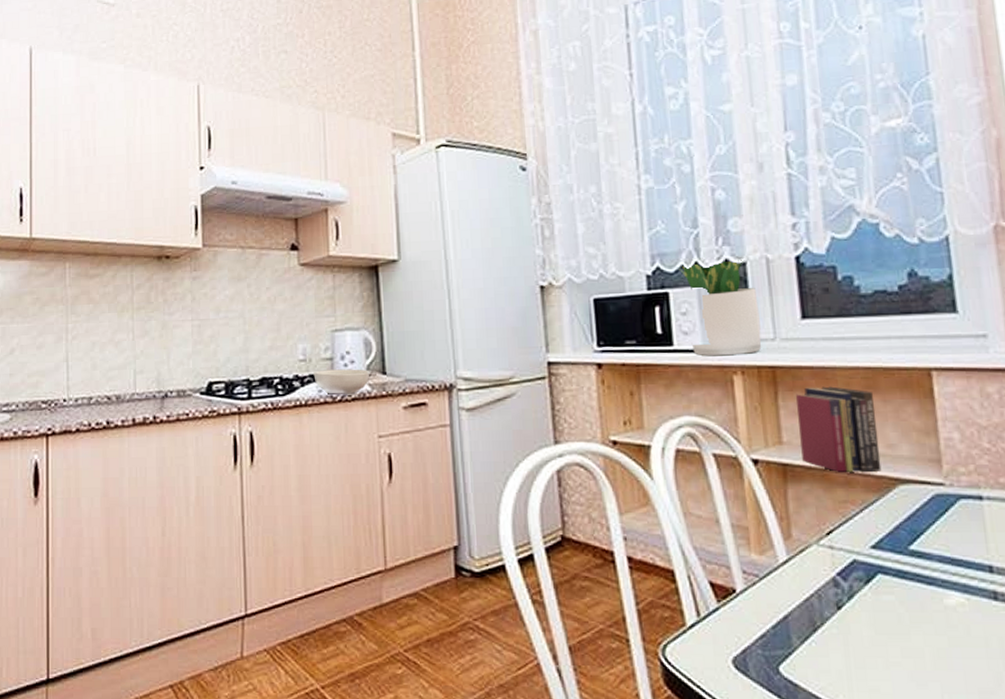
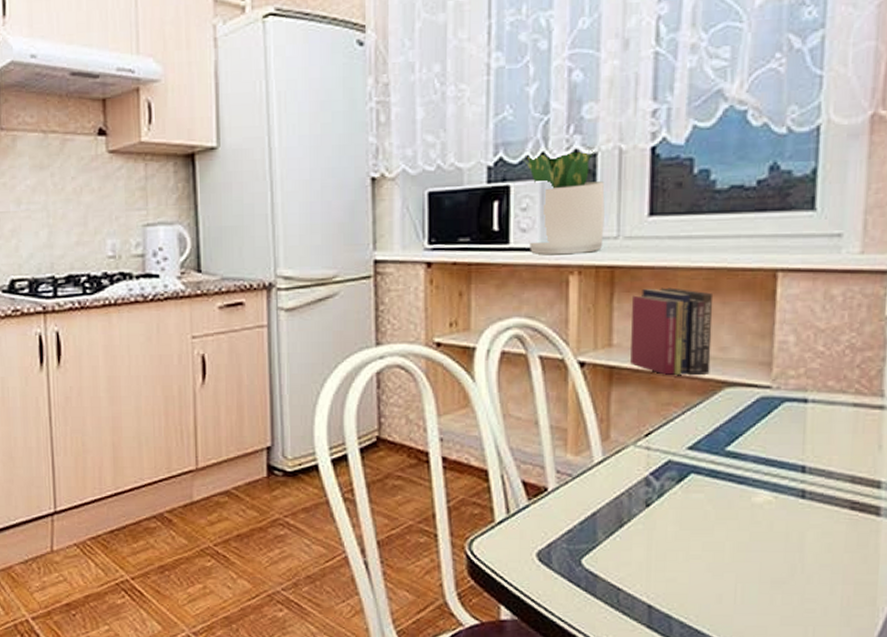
bowl: present [313,369,370,396] -> none [123,266,184,295]

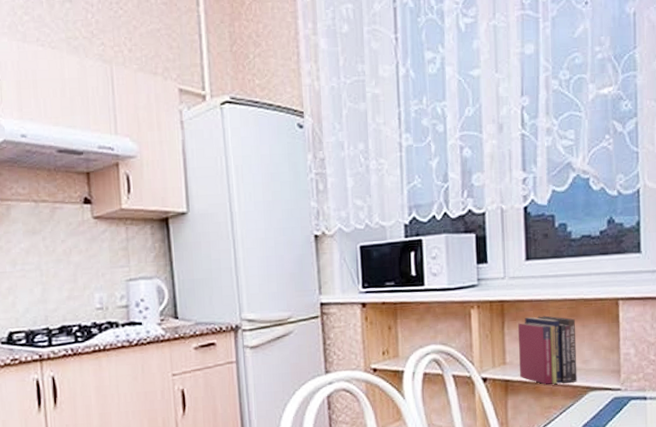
planter: present [521,150,605,255] -> none [430,210,494,294]

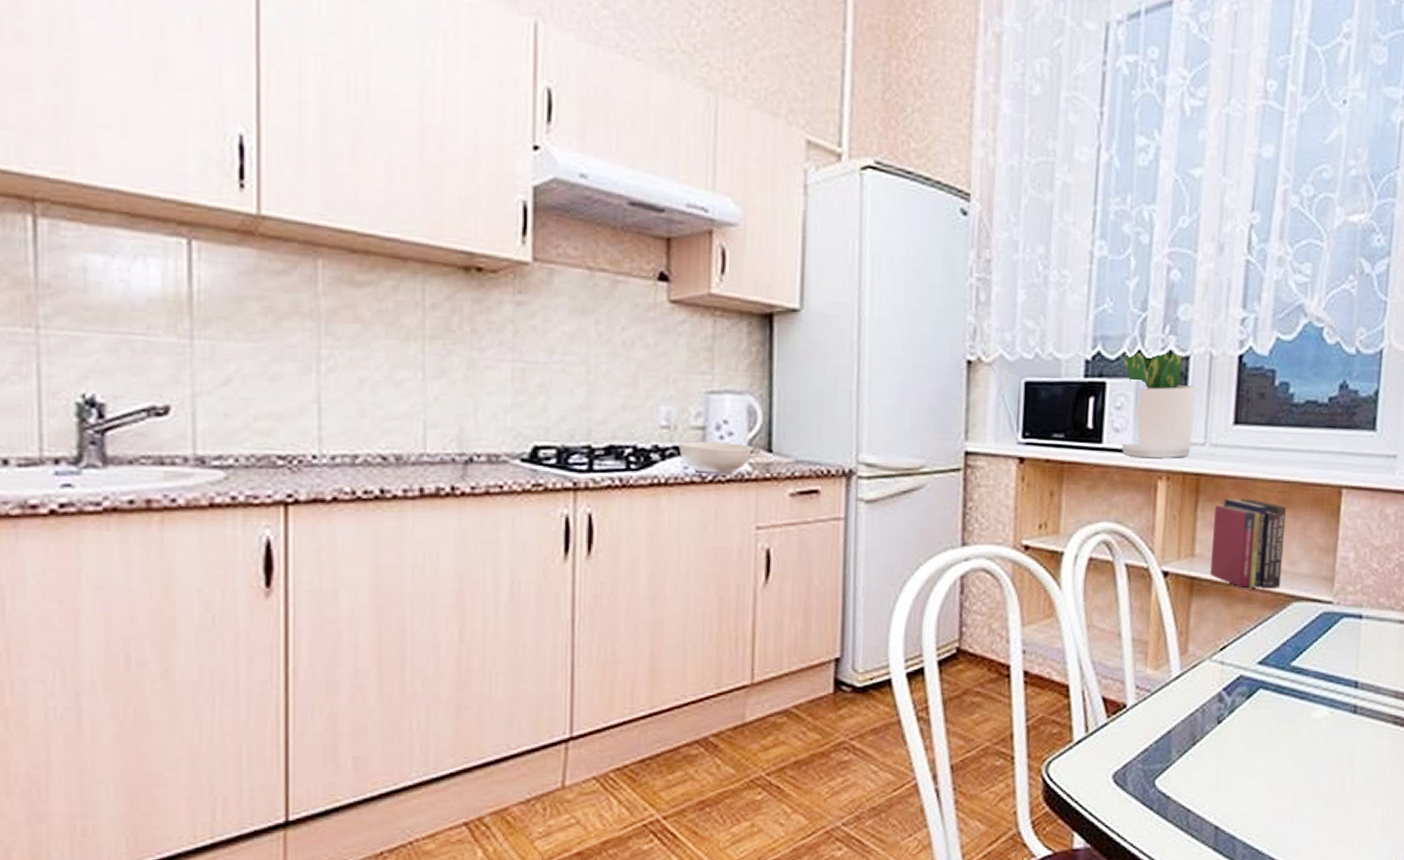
bowl: none [110,315,164,340] -> present [678,441,752,475]
planter: none [430,210,494,294] -> present [1119,353,1195,459]

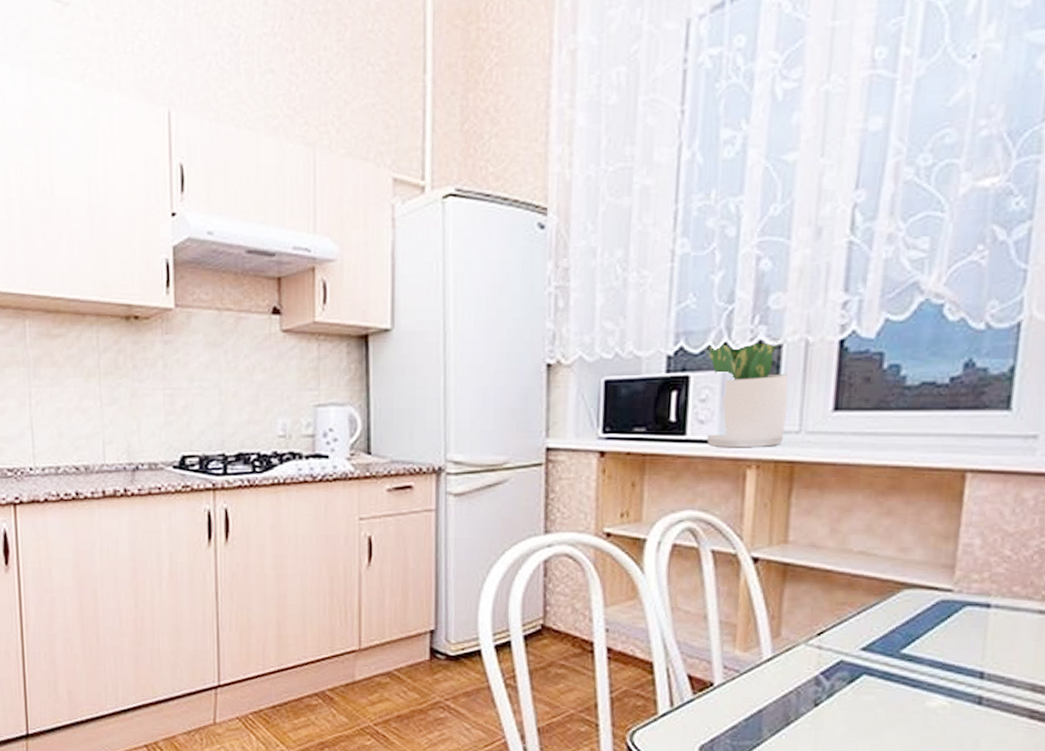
bowl: present [678,441,752,475] -> none [293,447,354,475]
books: present [1210,498,1287,588] -> none [806,485,897,575]

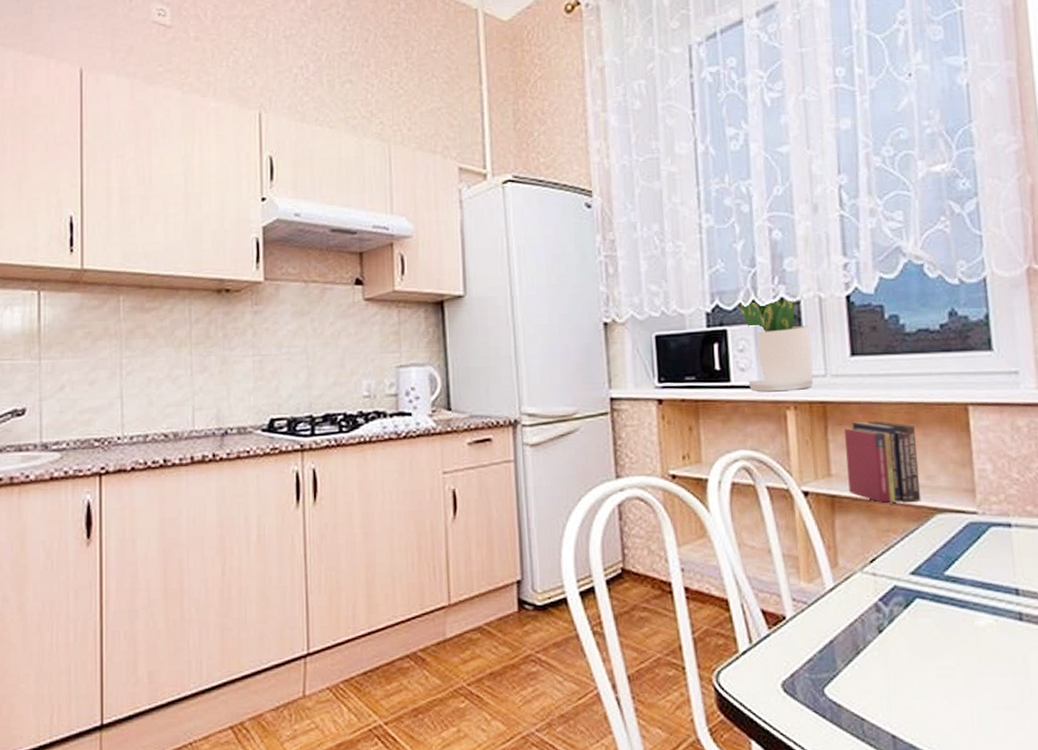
books: none [806,485,897,575] -> present [844,421,921,503]

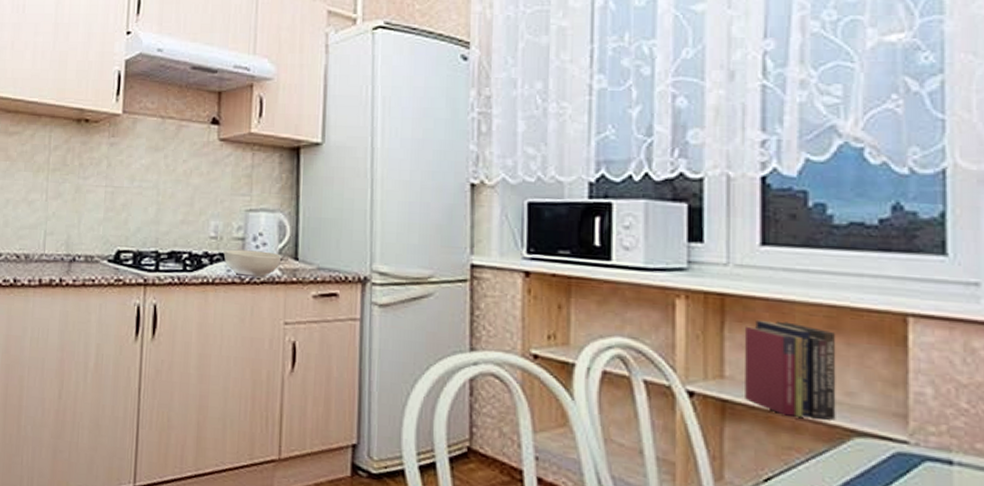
bowl: none [378,405,435,432] -> present [223,249,282,278]
planter: present [735,298,813,392] -> none [624,175,713,278]

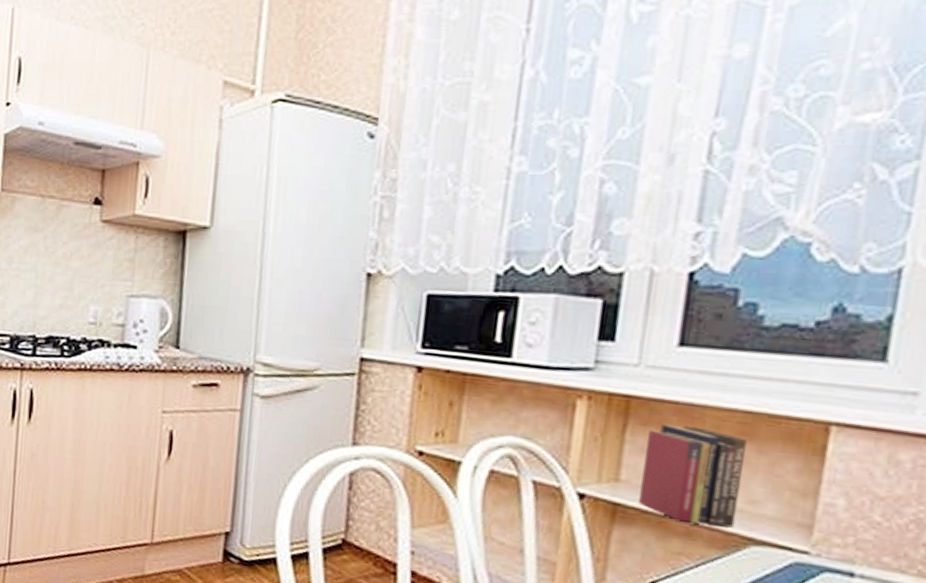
bowl: present [223,249,282,278] -> none [102,335,163,366]

